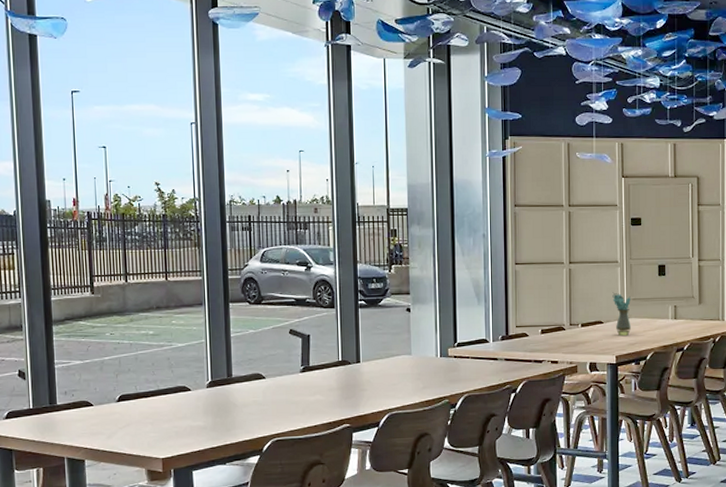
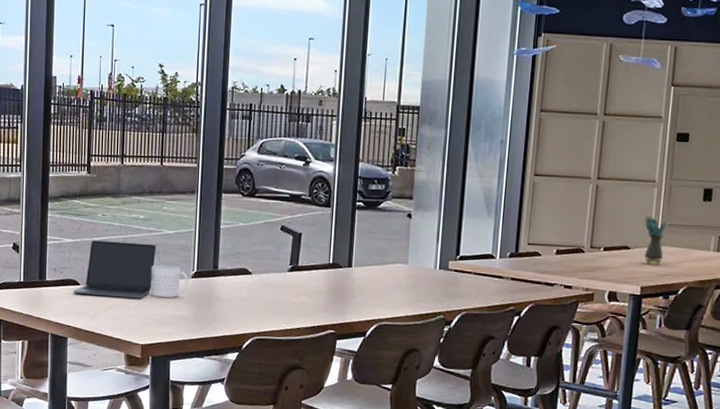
laptop: none [87,358,169,416] -> present [73,240,156,299]
mug: none [166,377,205,411] -> present [151,264,189,298]

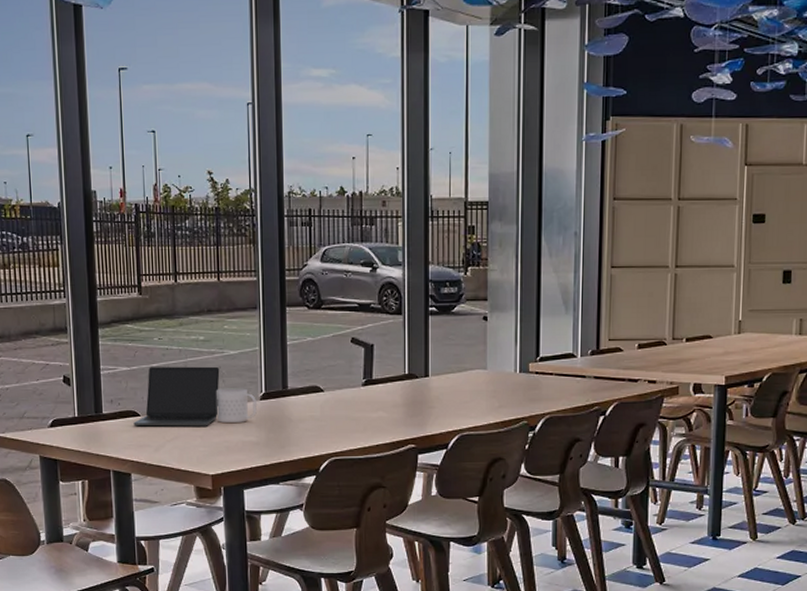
vase: present [644,215,666,265] -> none [725,302,747,353]

